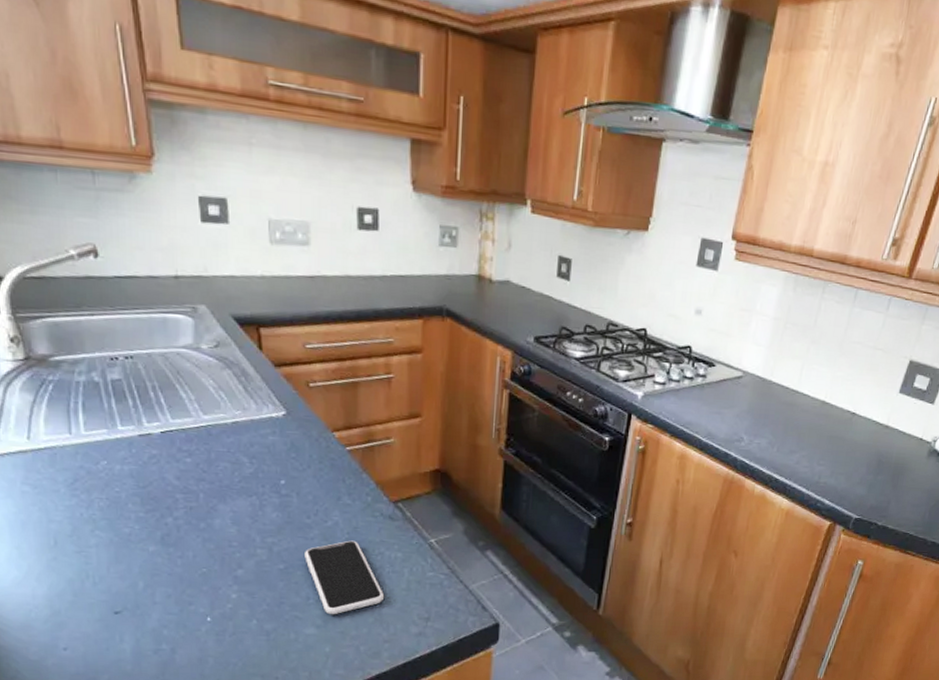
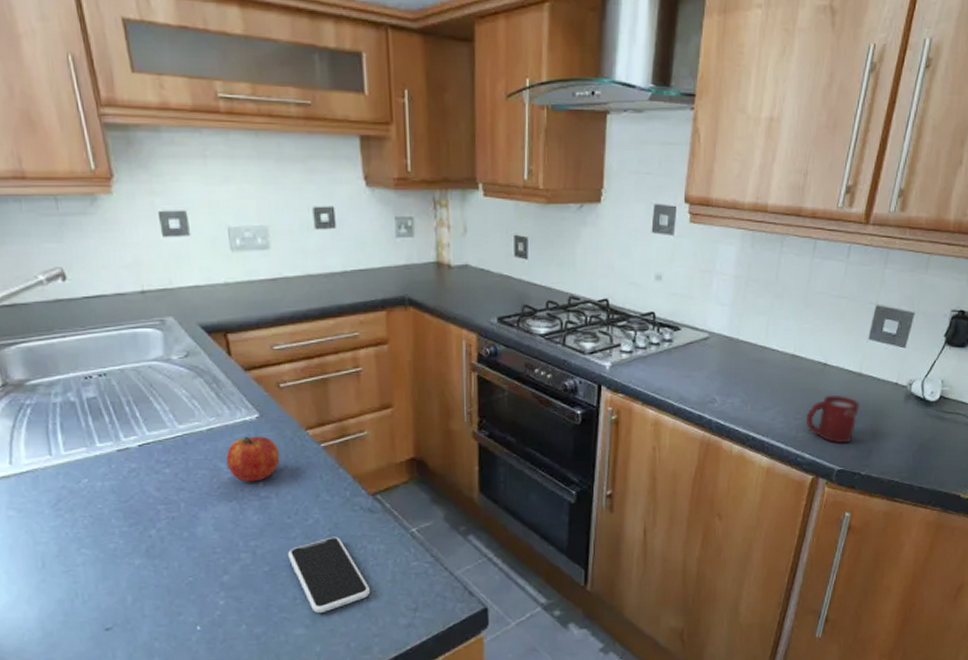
fruit: none [250,433,304,479] -> present [226,436,280,482]
cup: none [829,444,883,493] -> present [806,395,859,444]

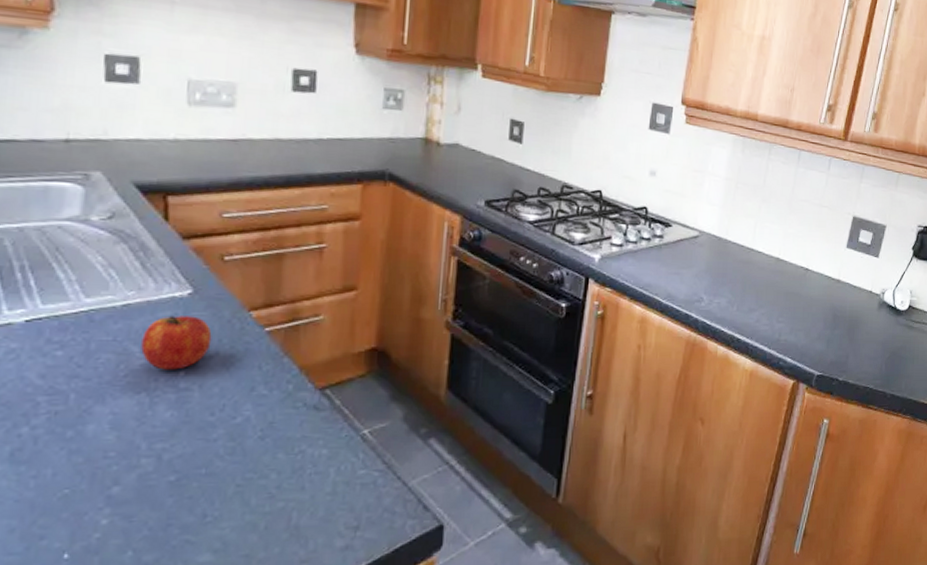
smartphone: present [288,536,371,614] -> none [204,438,304,535]
cup: present [806,395,859,444] -> none [789,299,838,349]

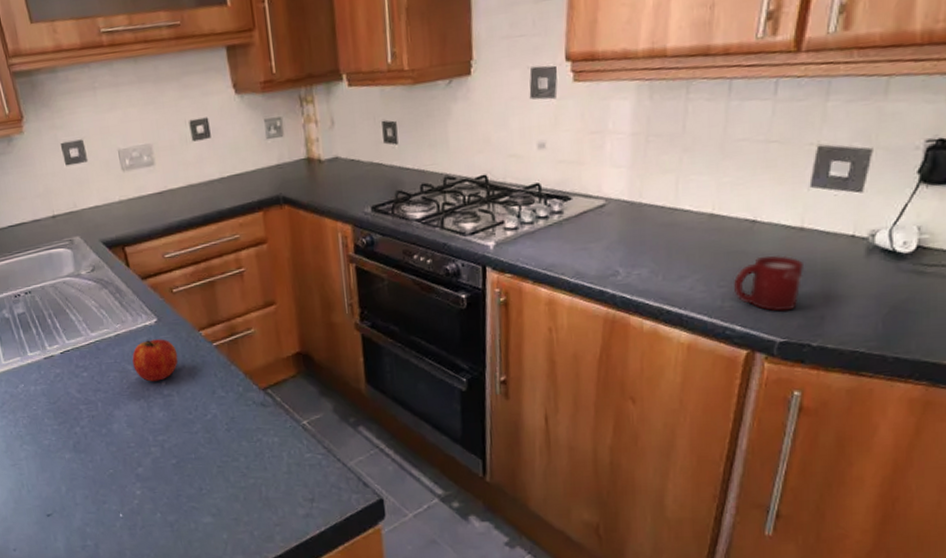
cup: none [789,299,838,349] -> present [734,255,803,312]

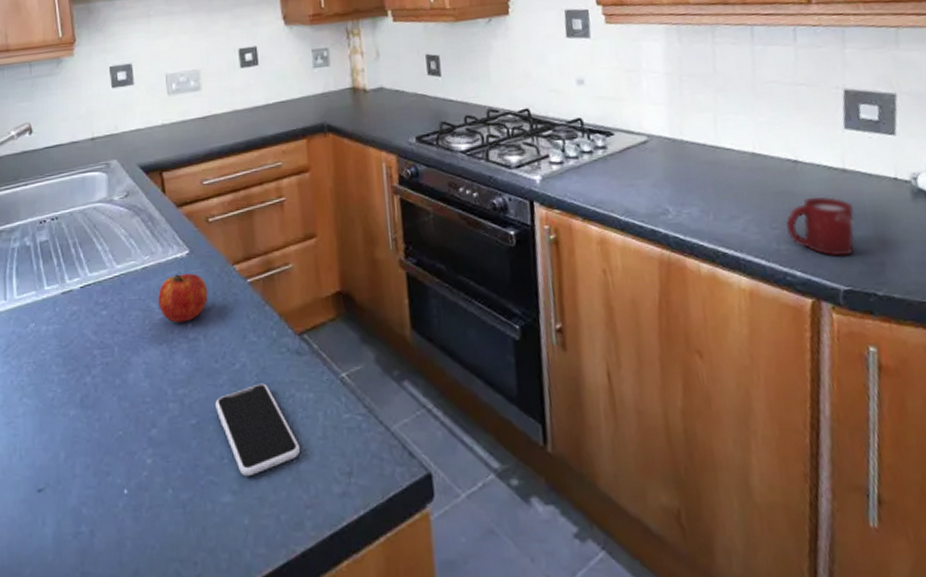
smartphone: none [191,430,269,503] -> present [215,383,301,477]

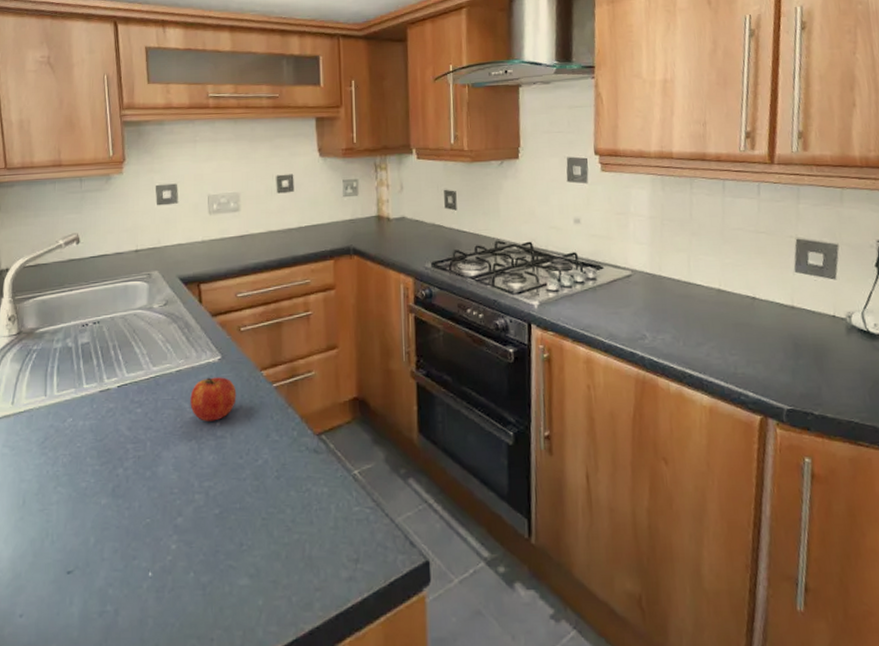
smartphone: present [215,383,301,477] -> none [238,478,314,562]
cup: present [786,196,855,257] -> none [743,329,799,381]

